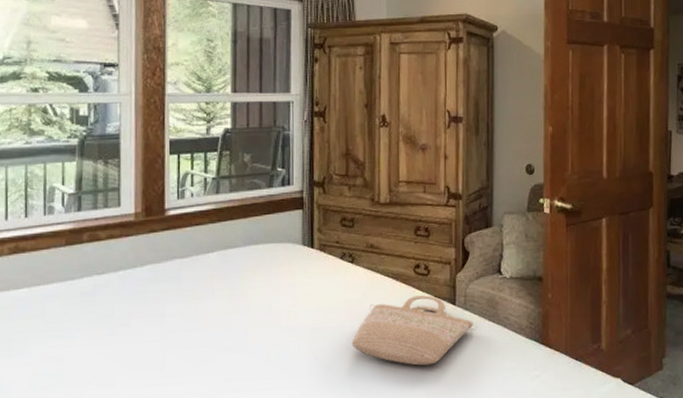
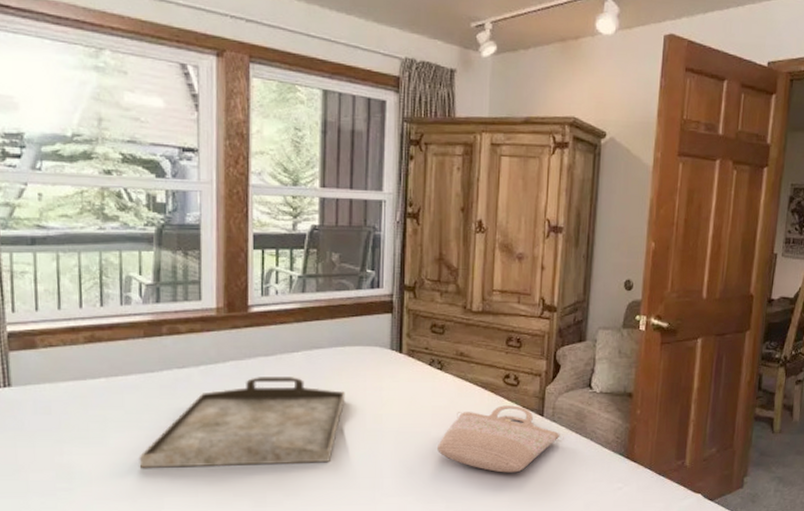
serving tray: none [58,277,260,378] -> present [139,377,345,468]

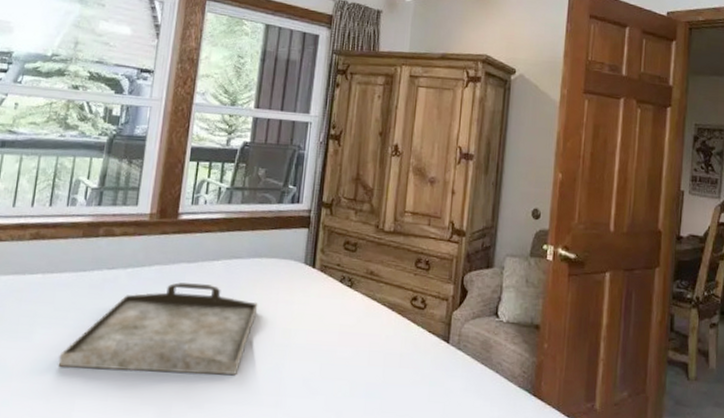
shopping bag: present [437,405,564,473] -> none [342,328,469,402]

